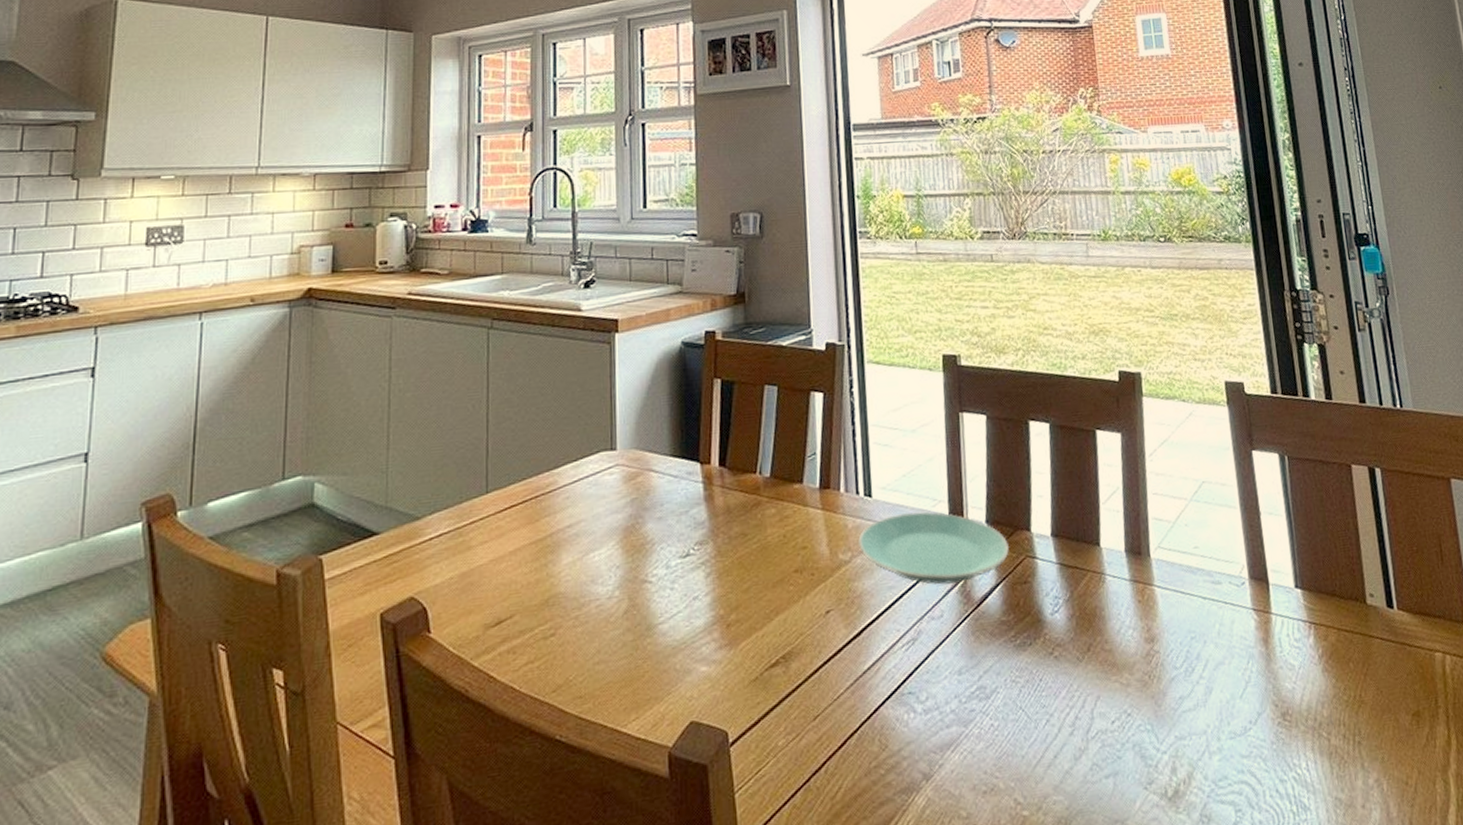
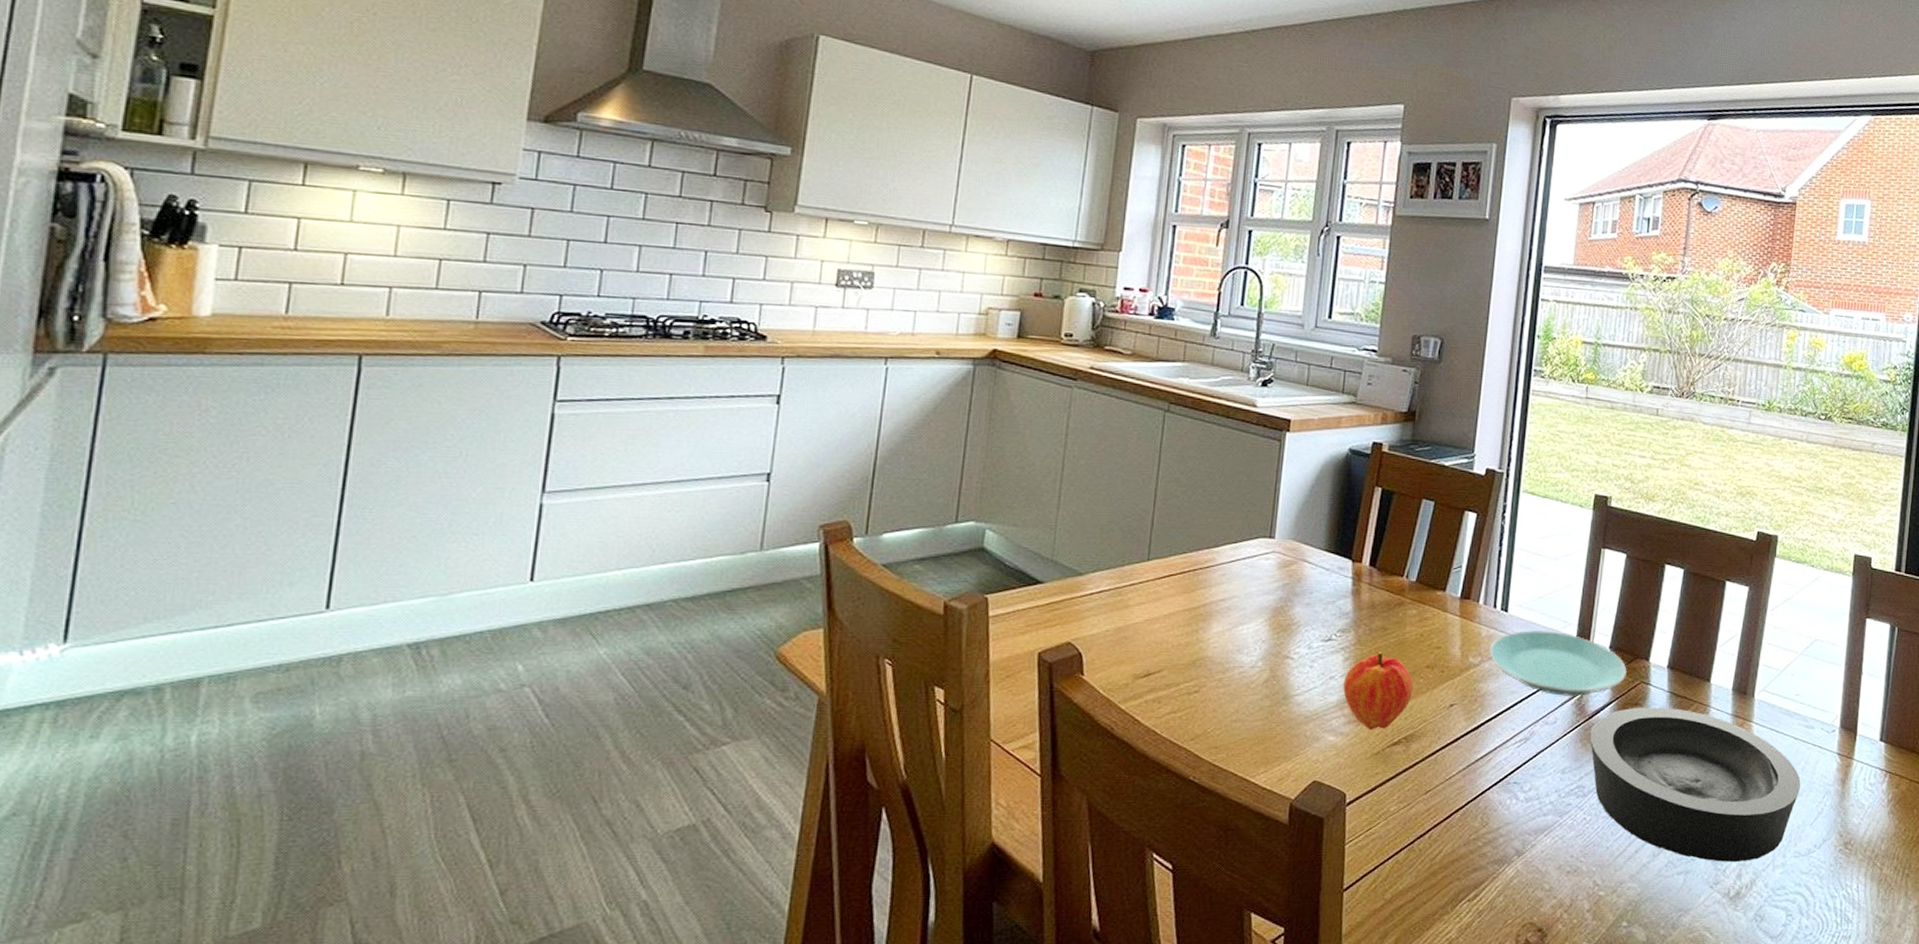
fruit: none [709,560,785,654] -> present [1343,651,1414,731]
bowl: none [981,581,1221,757] -> present [1589,707,1801,862]

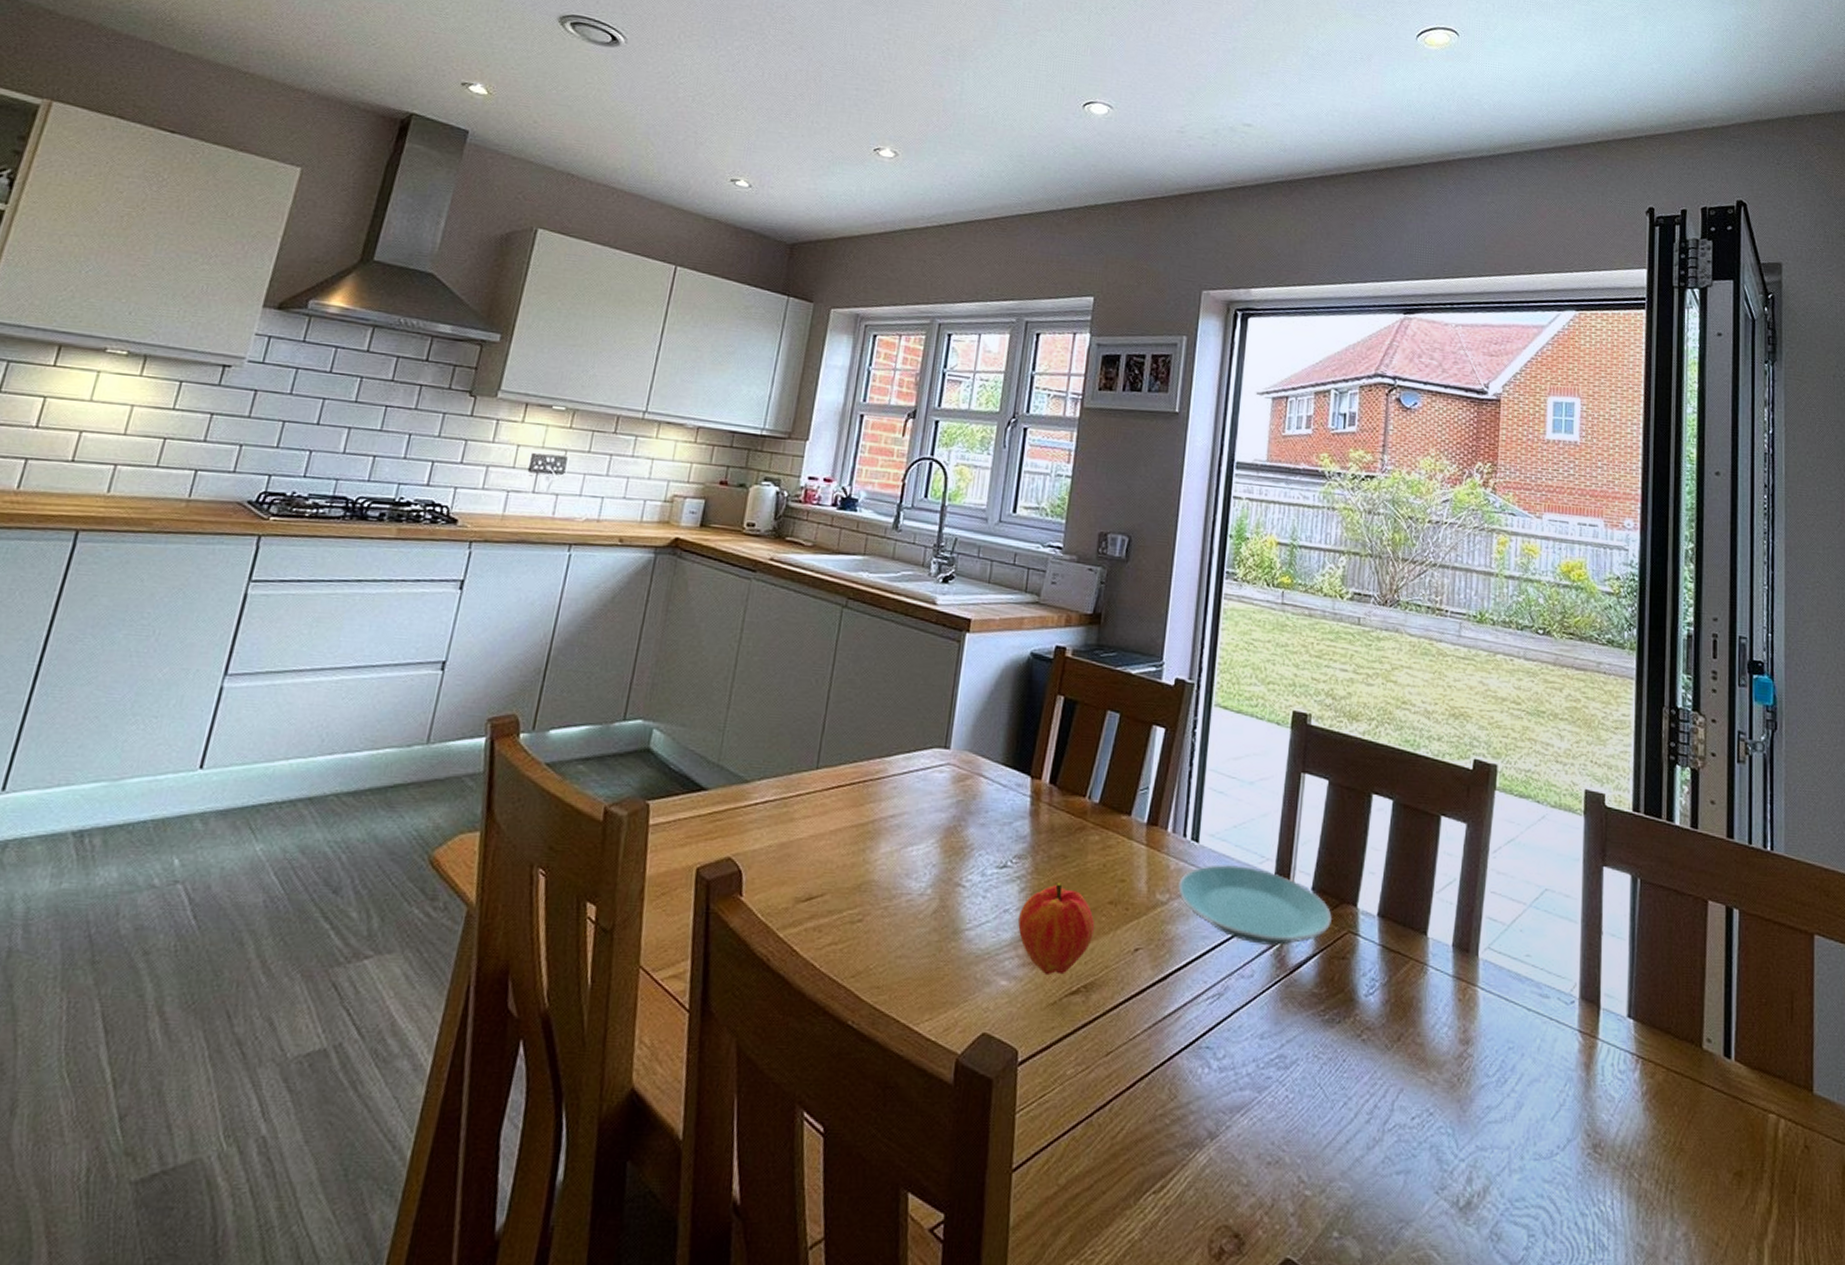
bowl: present [1589,707,1801,862] -> none [1291,961,1537,1162]

